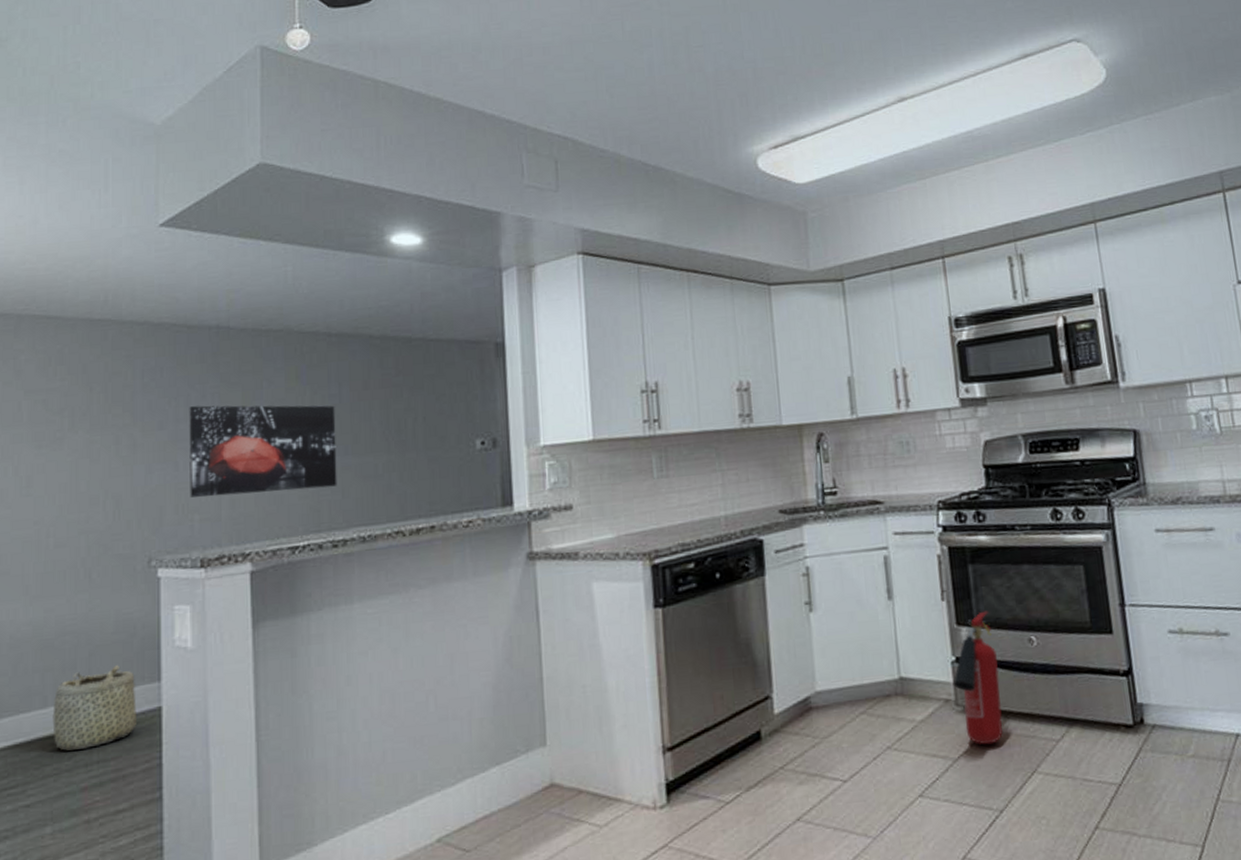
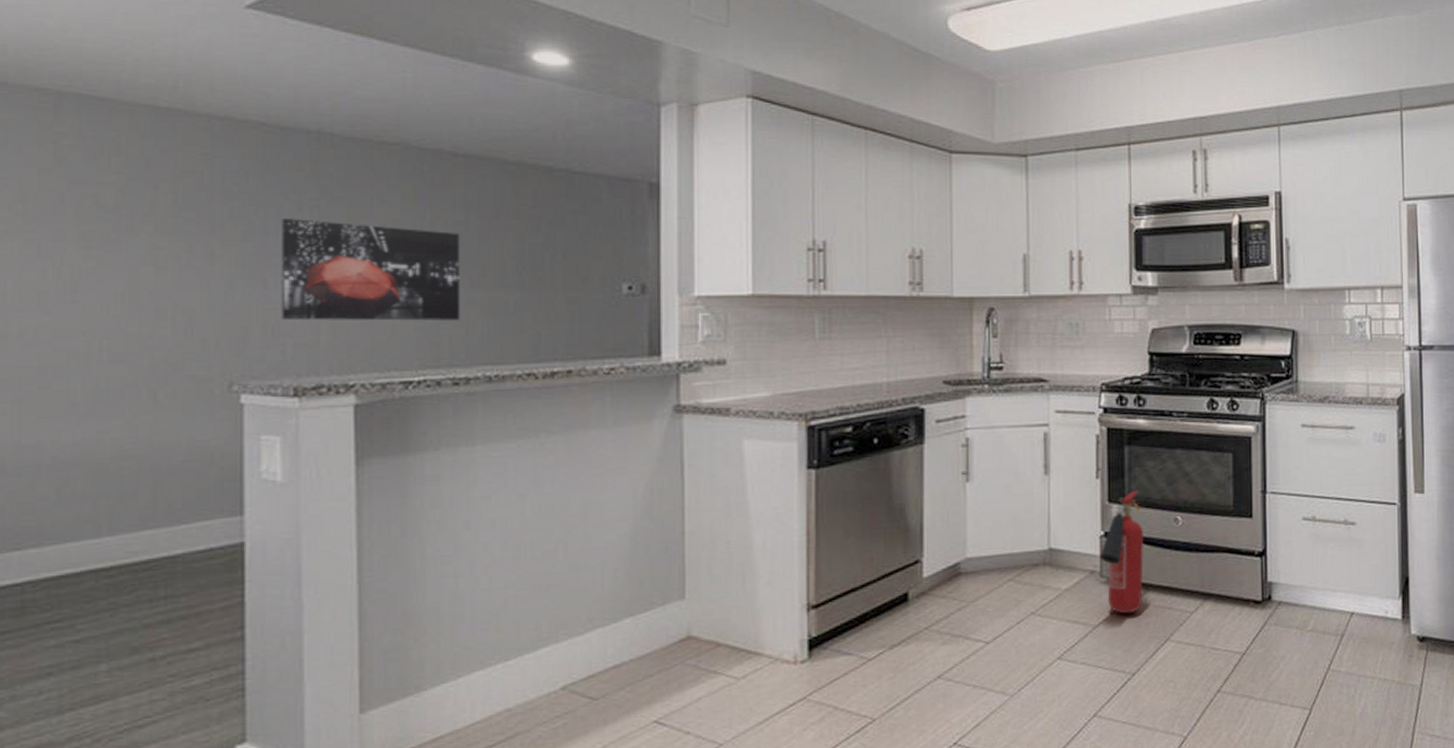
basket: present [52,665,137,751] -> none [108,496,213,585]

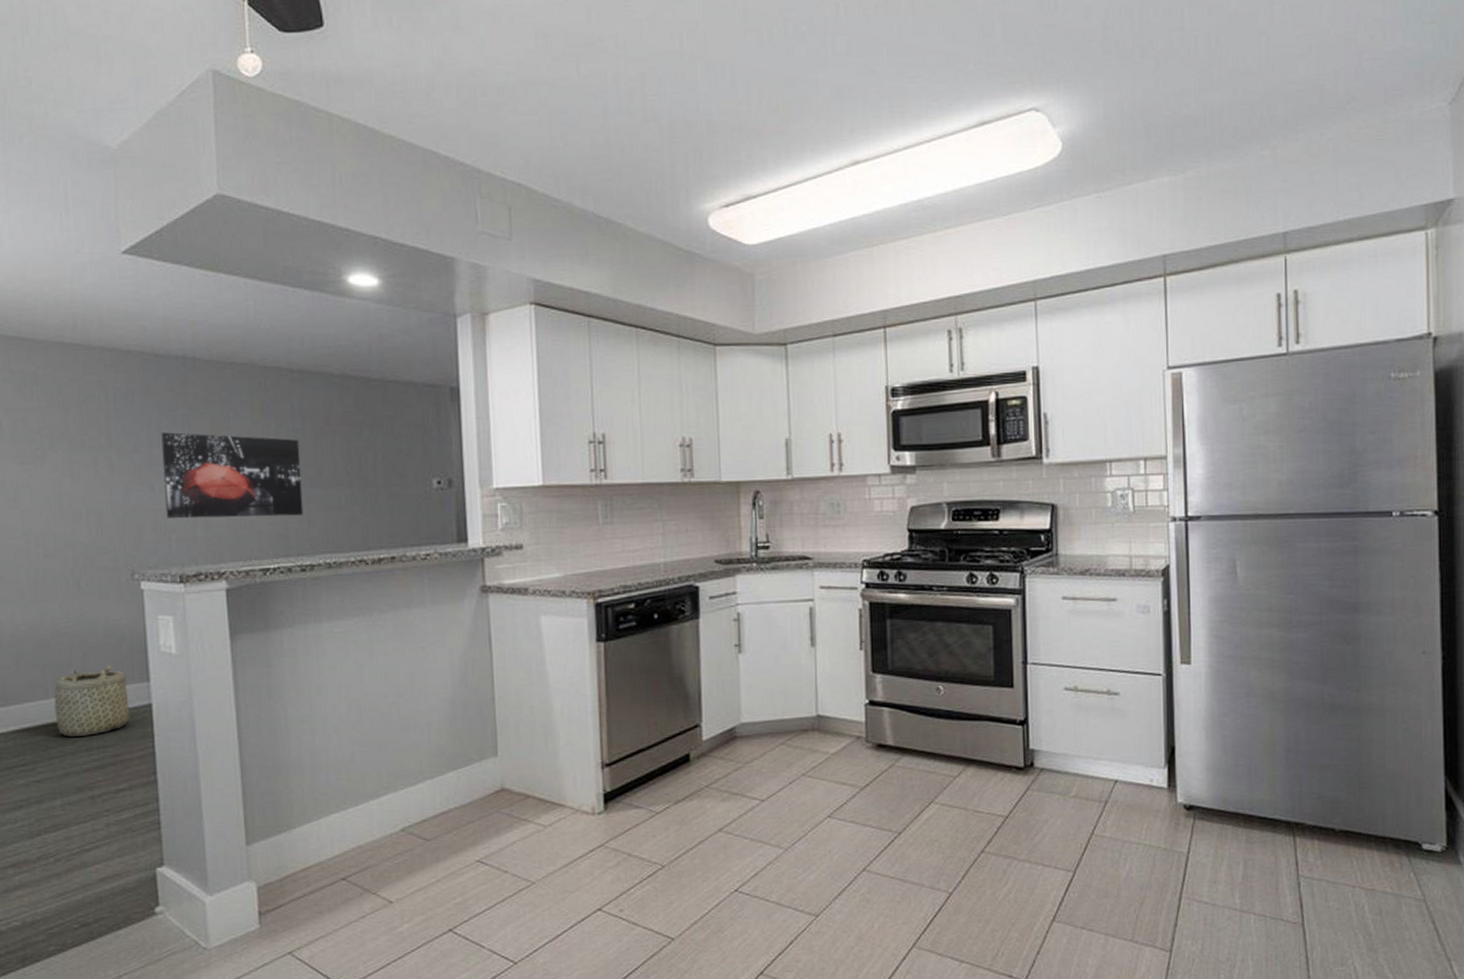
basket: none [108,496,213,585] -> present [54,665,130,737]
fire extinguisher: present [1099,490,1143,614] -> none [865,661,907,777]

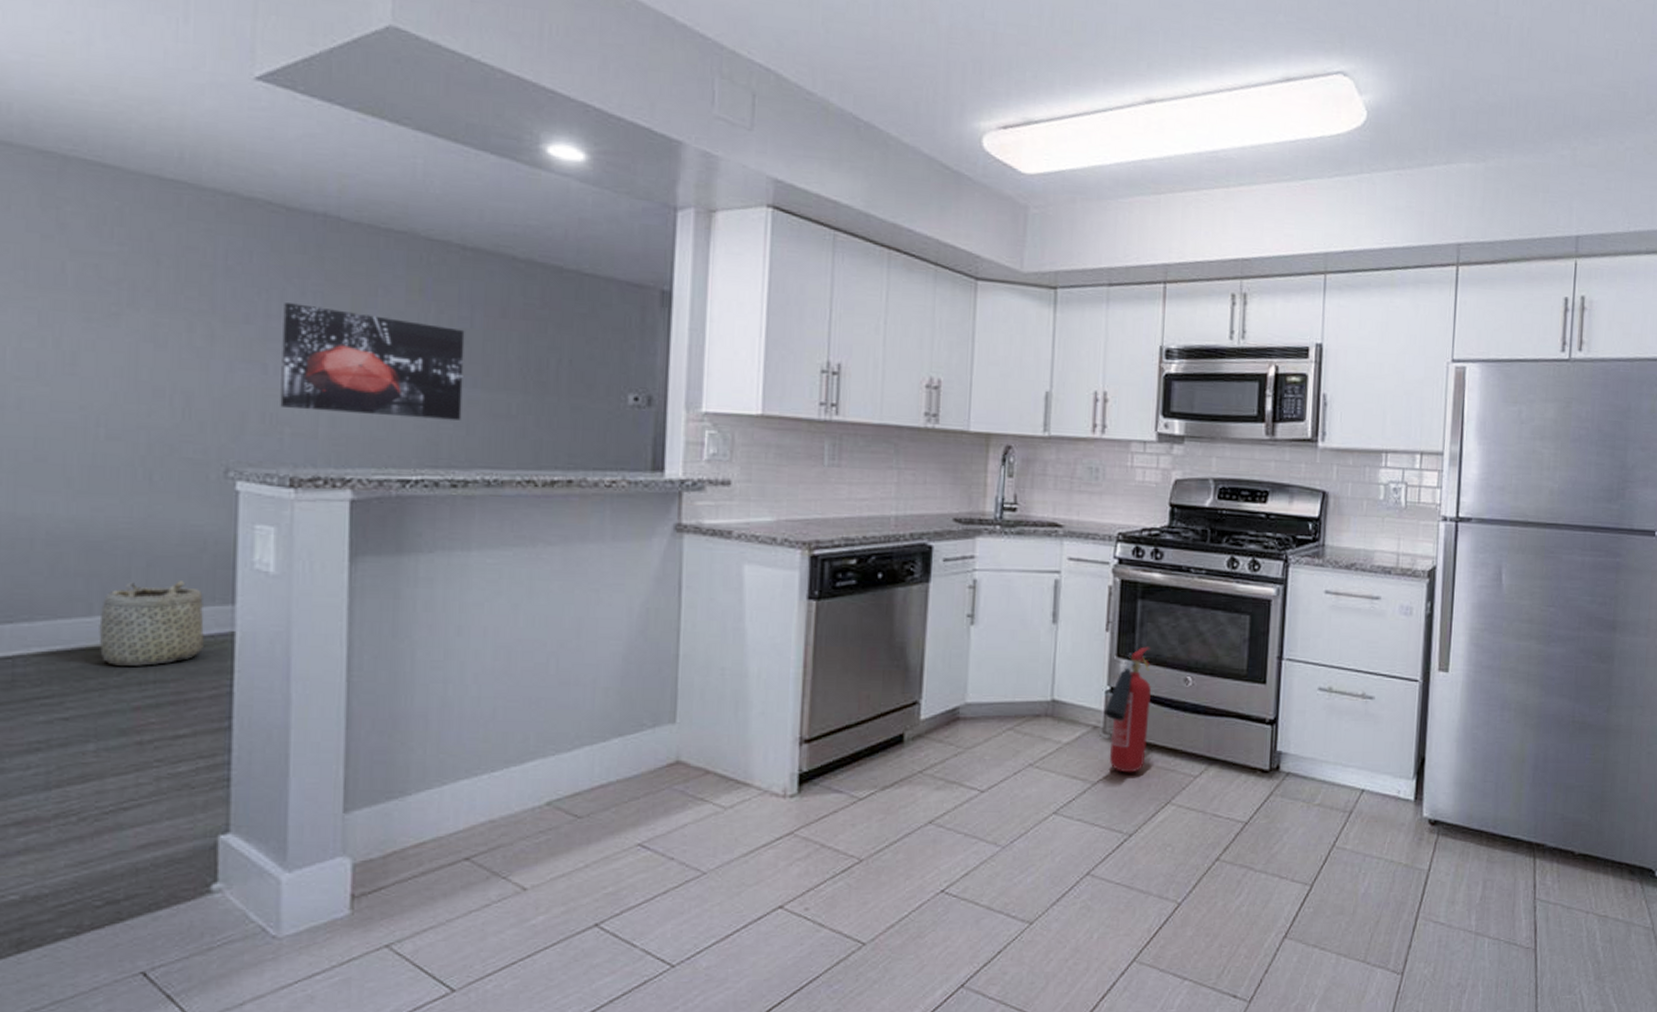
fire extinguisher: none [865,661,907,777] -> present [1103,646,1151,773]

